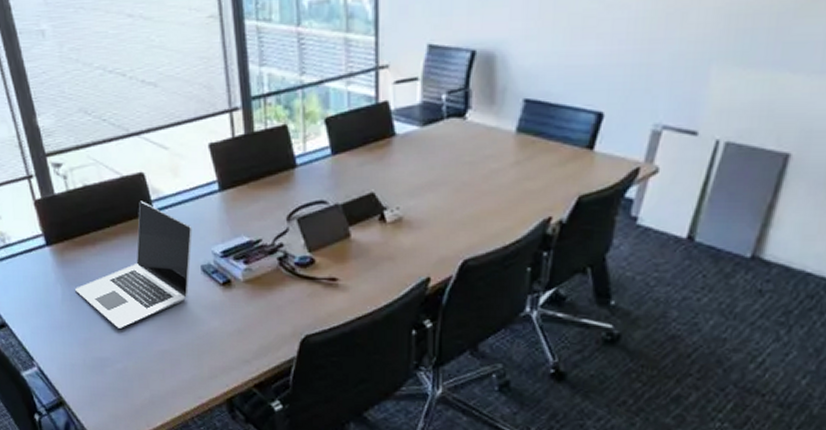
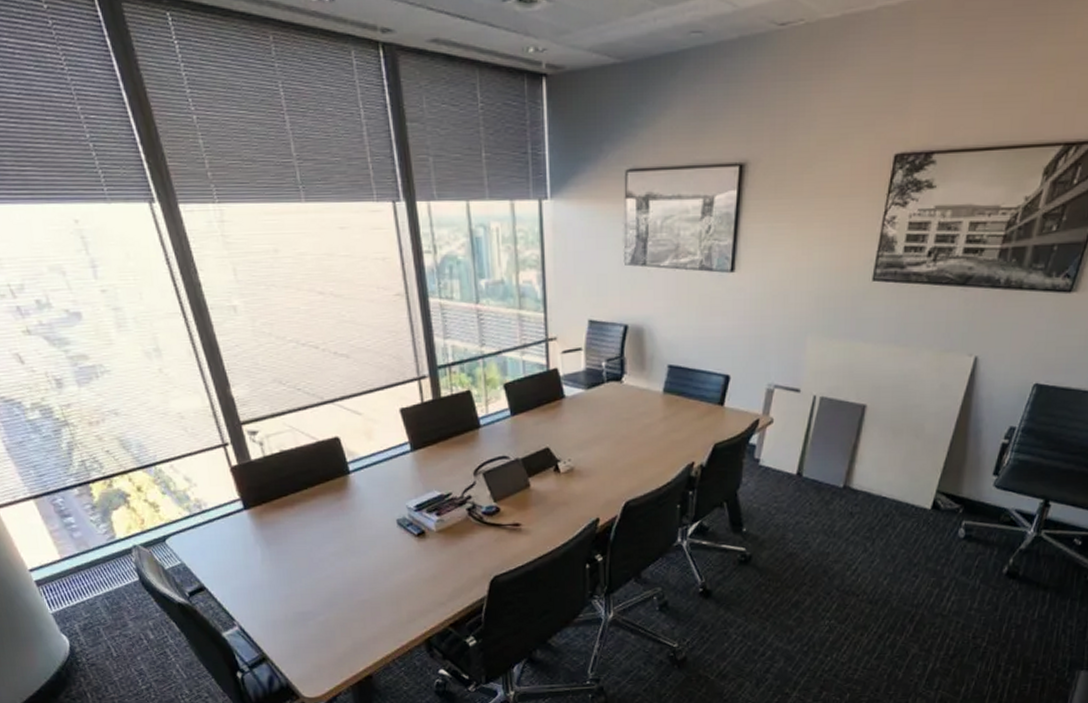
laptop: present [75,201,193,328] -> none [275,463,388,583]

